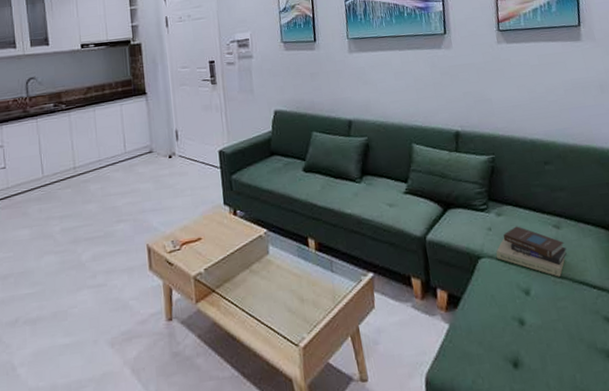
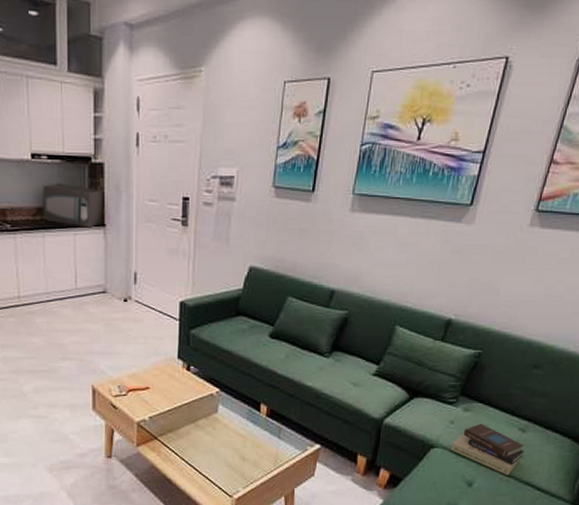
microwave: none [91,64,144,99] -> present [42,183,104,228]

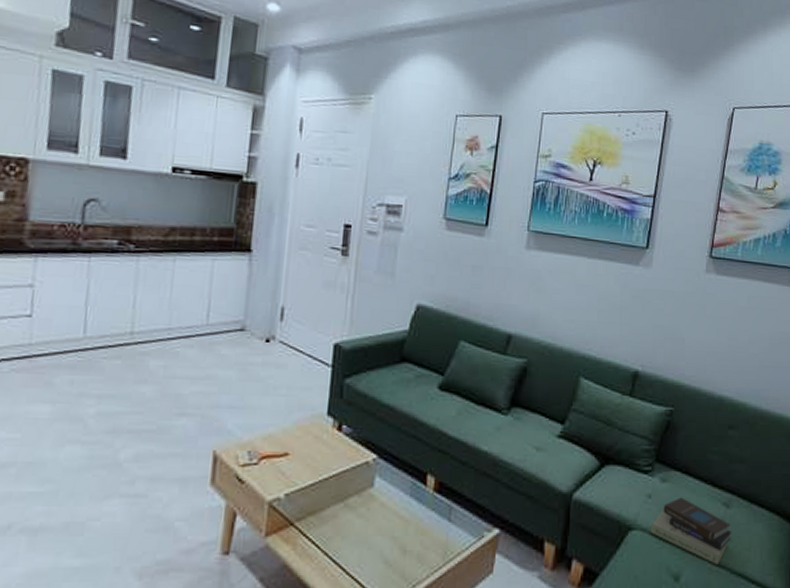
microwave: present [42,183,104,228] -> none [177,201,254,253]

